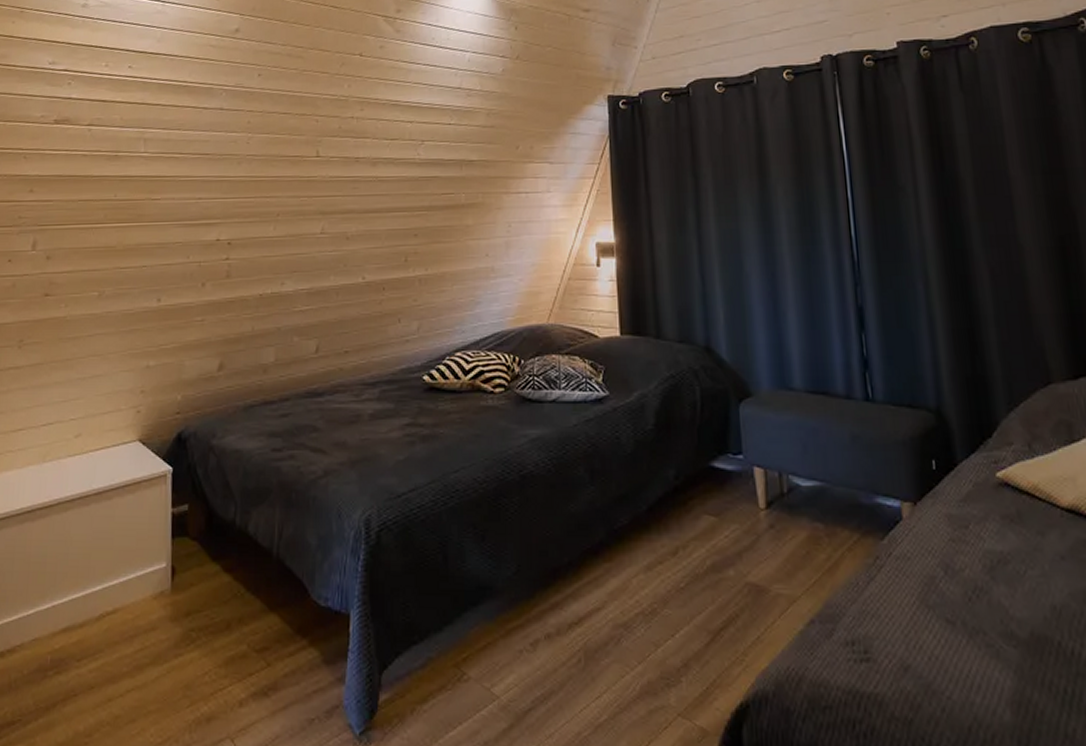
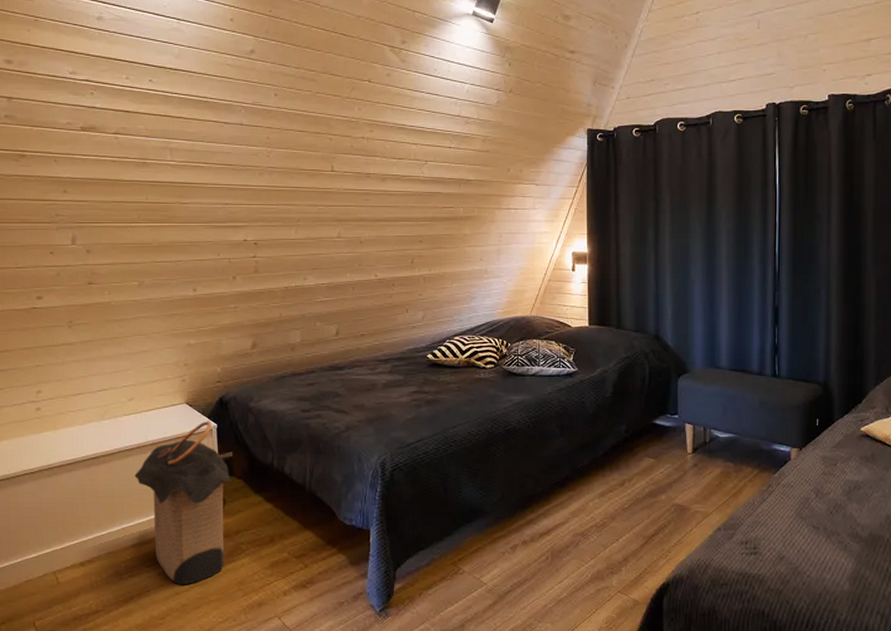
laundry hamper: none [73,462,185,688] -> present [134,420,232,585]

